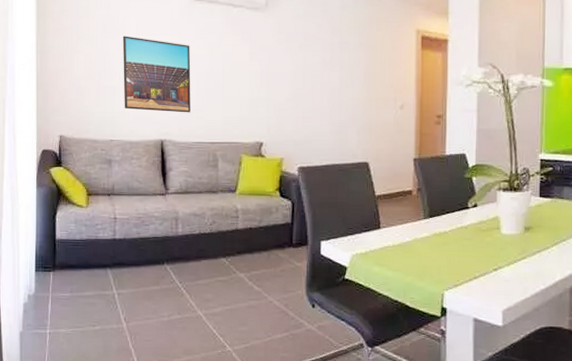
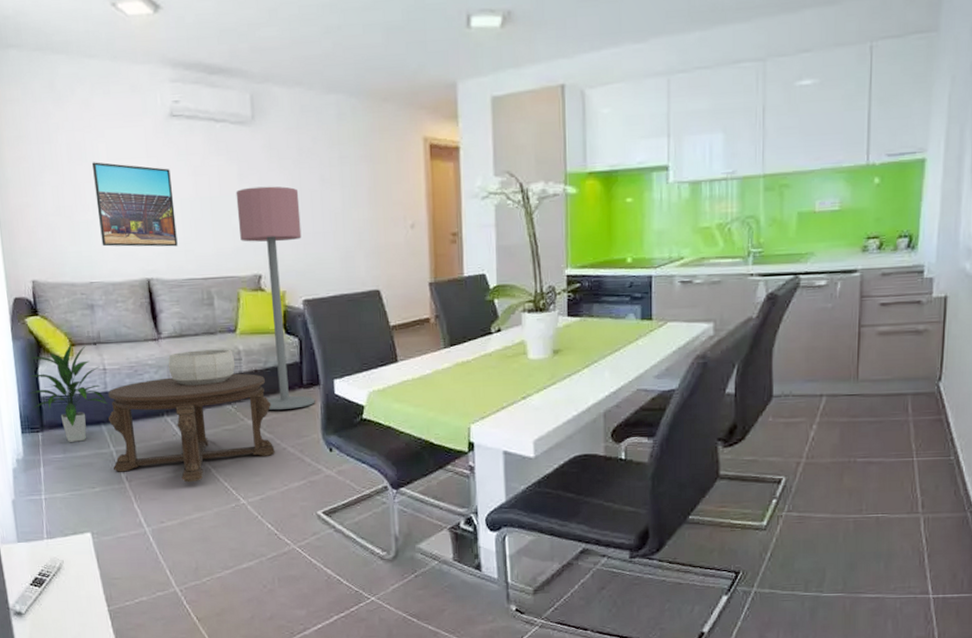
indoor plant: none [44,193,114,283] -> present [27,343,107,442]
coffee table: none [113,229,262,328] -> present [108,373,275,483]
decorative bowl: none [172,206,233,238] -> present [168,349,236,385]
floor lamp: none [246,65,302,266] -> present [236,186,315,410]

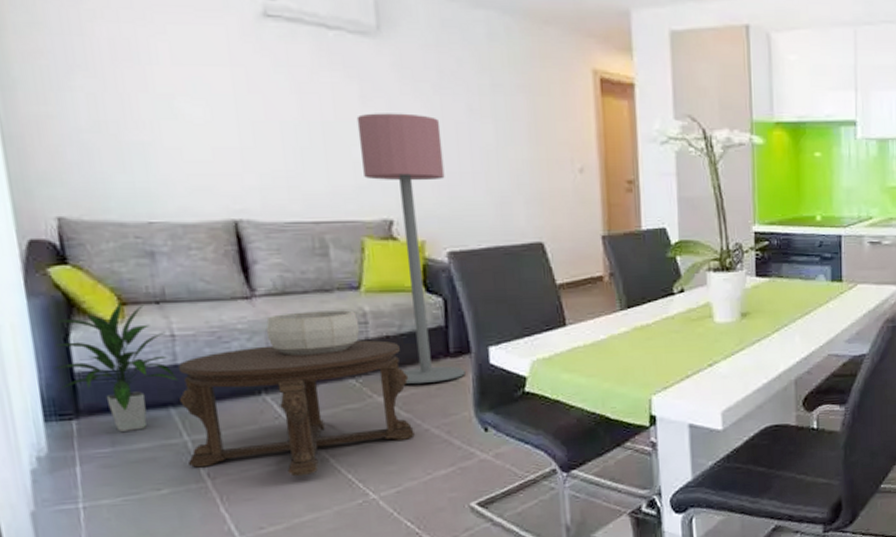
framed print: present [91,162,178,247] -> none [147,66,277,181]

